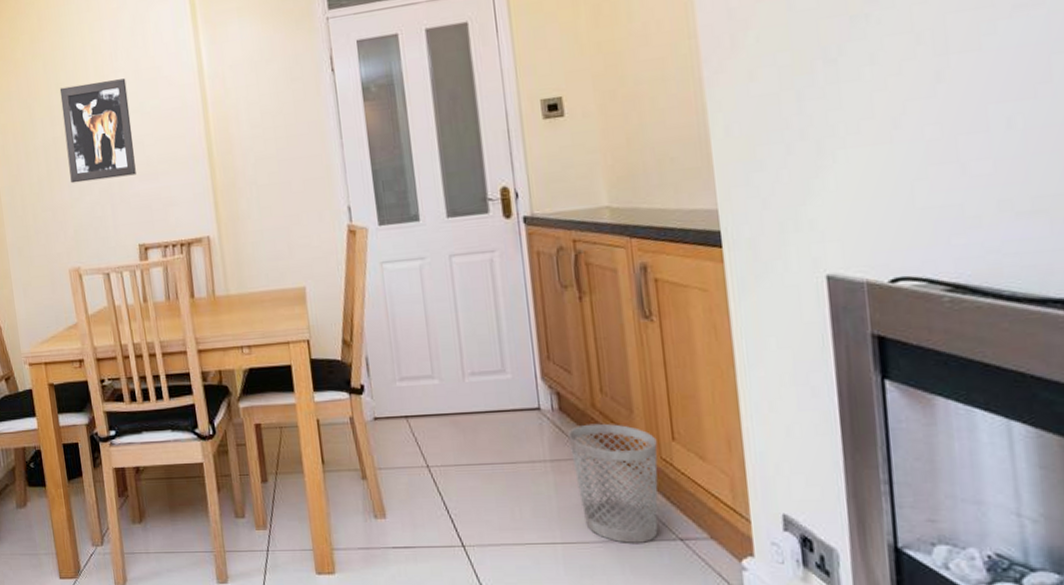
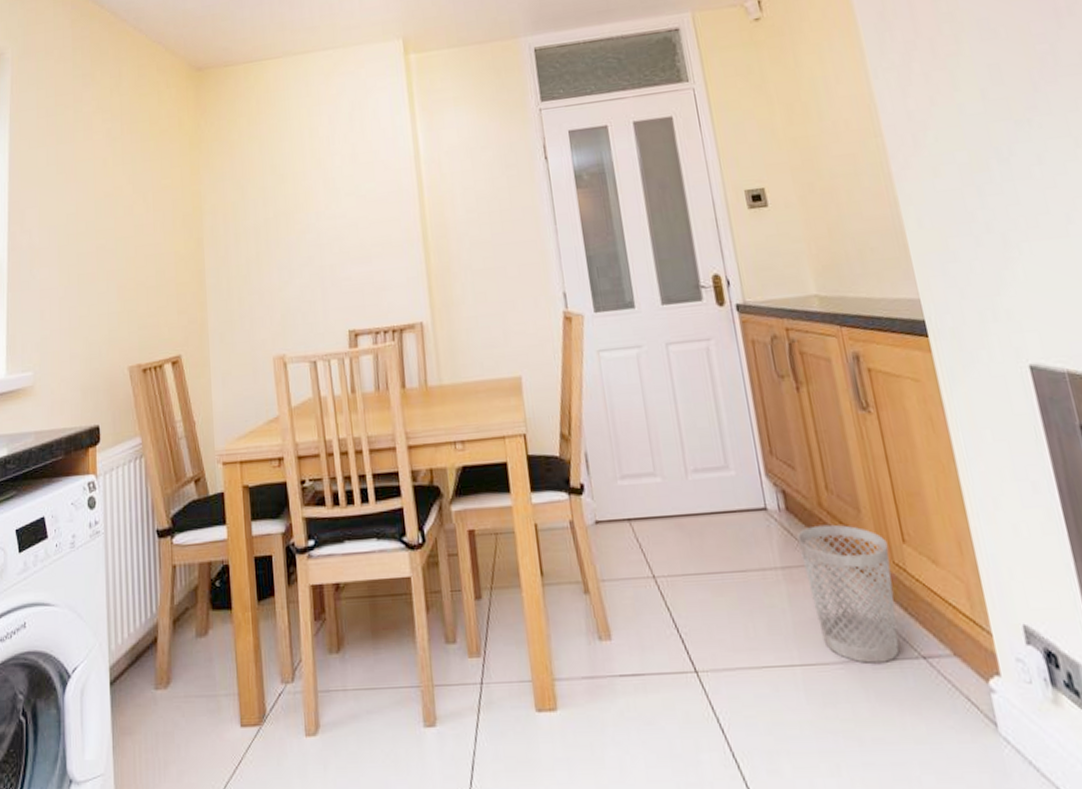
wall art: present [59,78,136,184] -> none [274,161,349,266]

